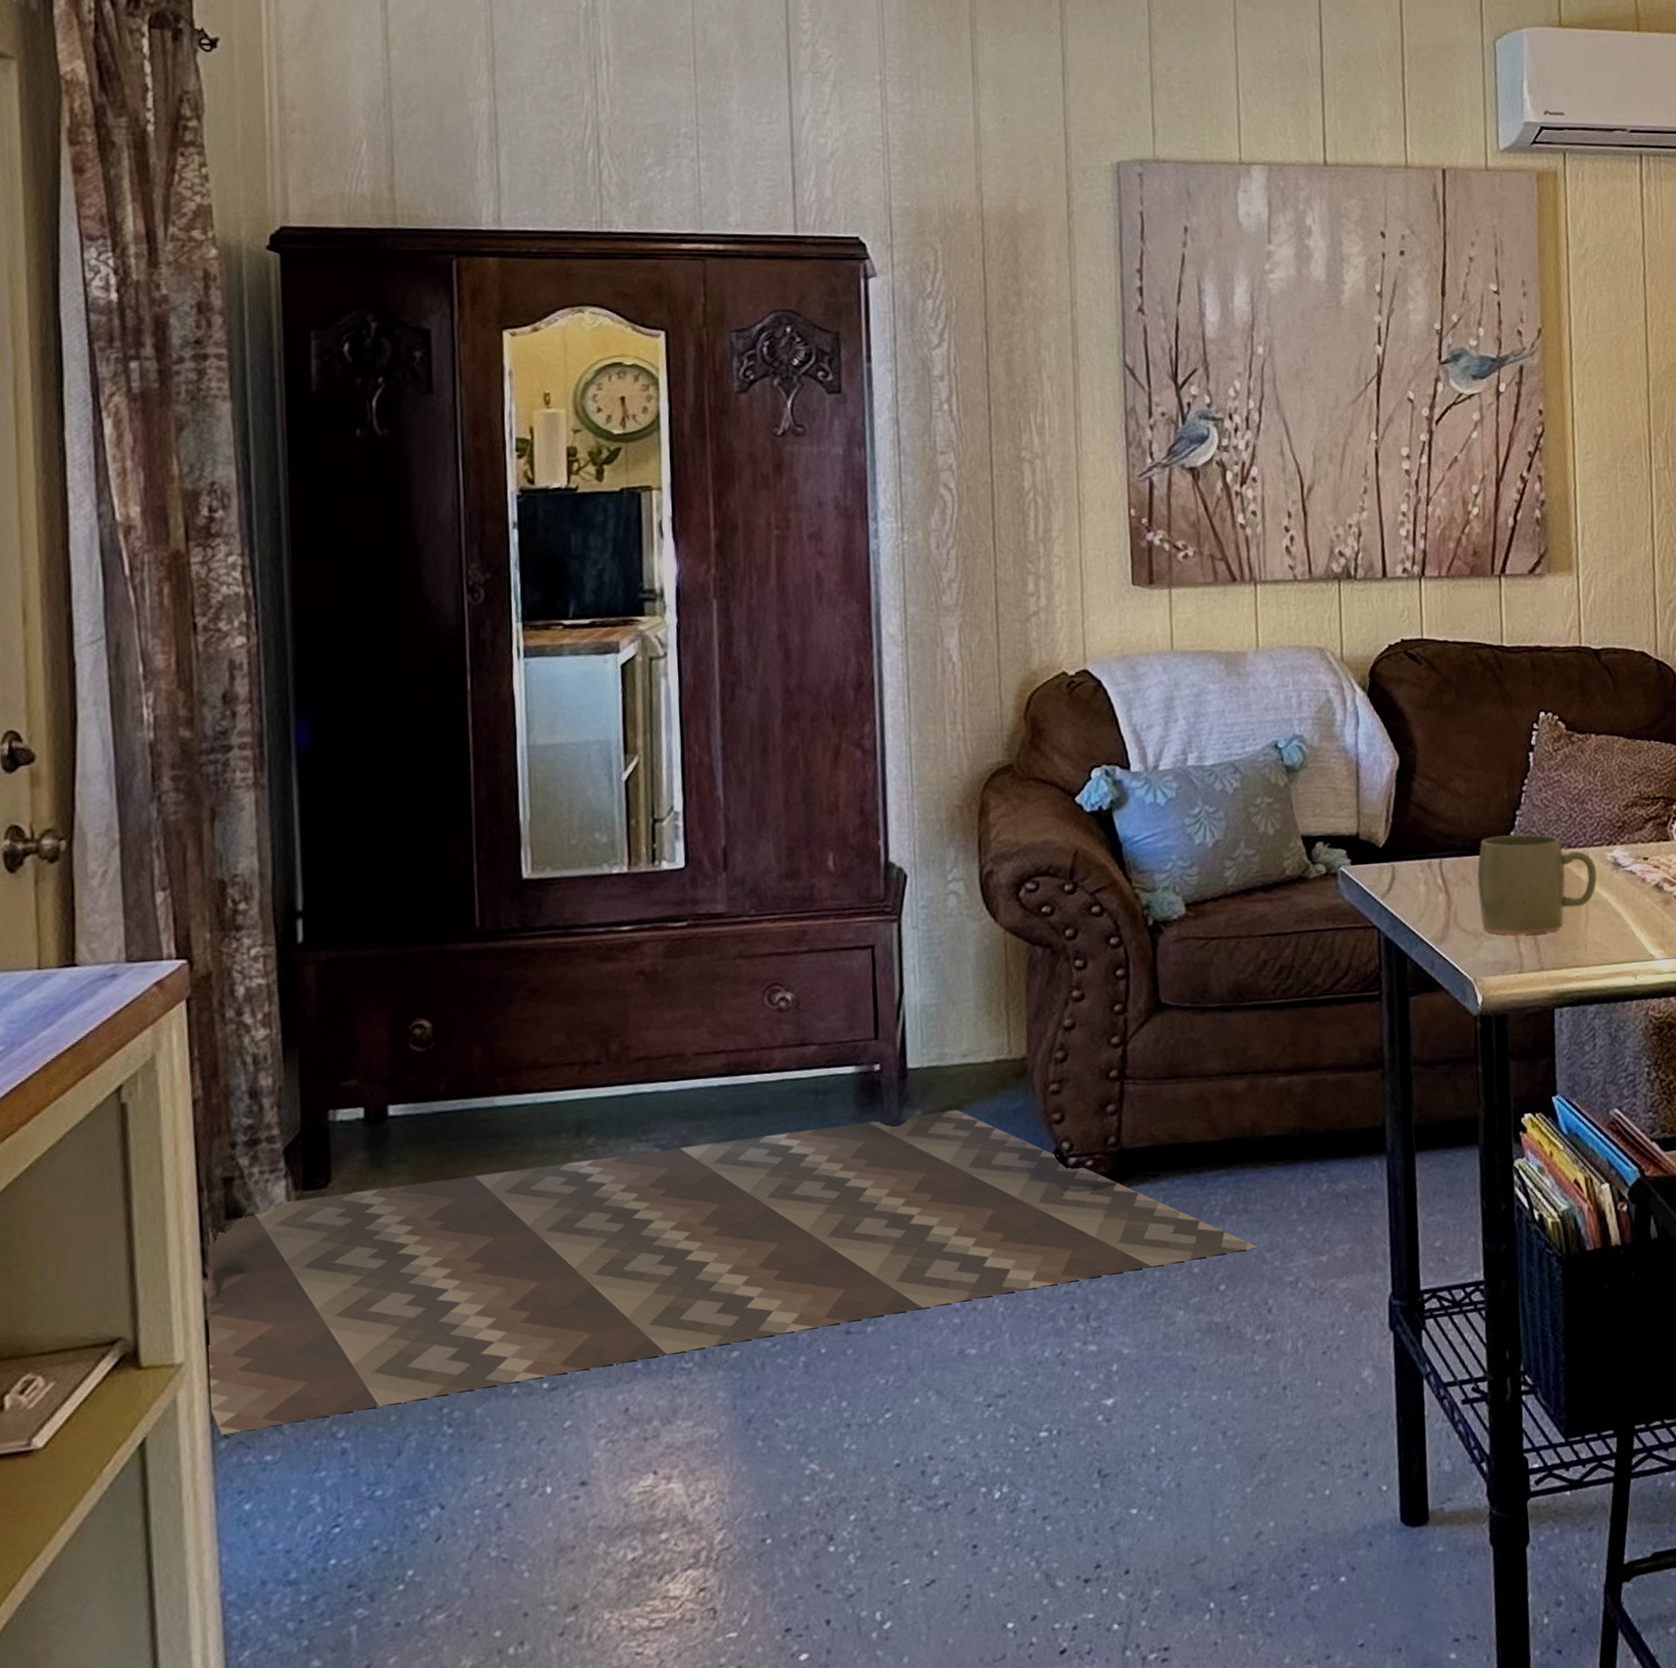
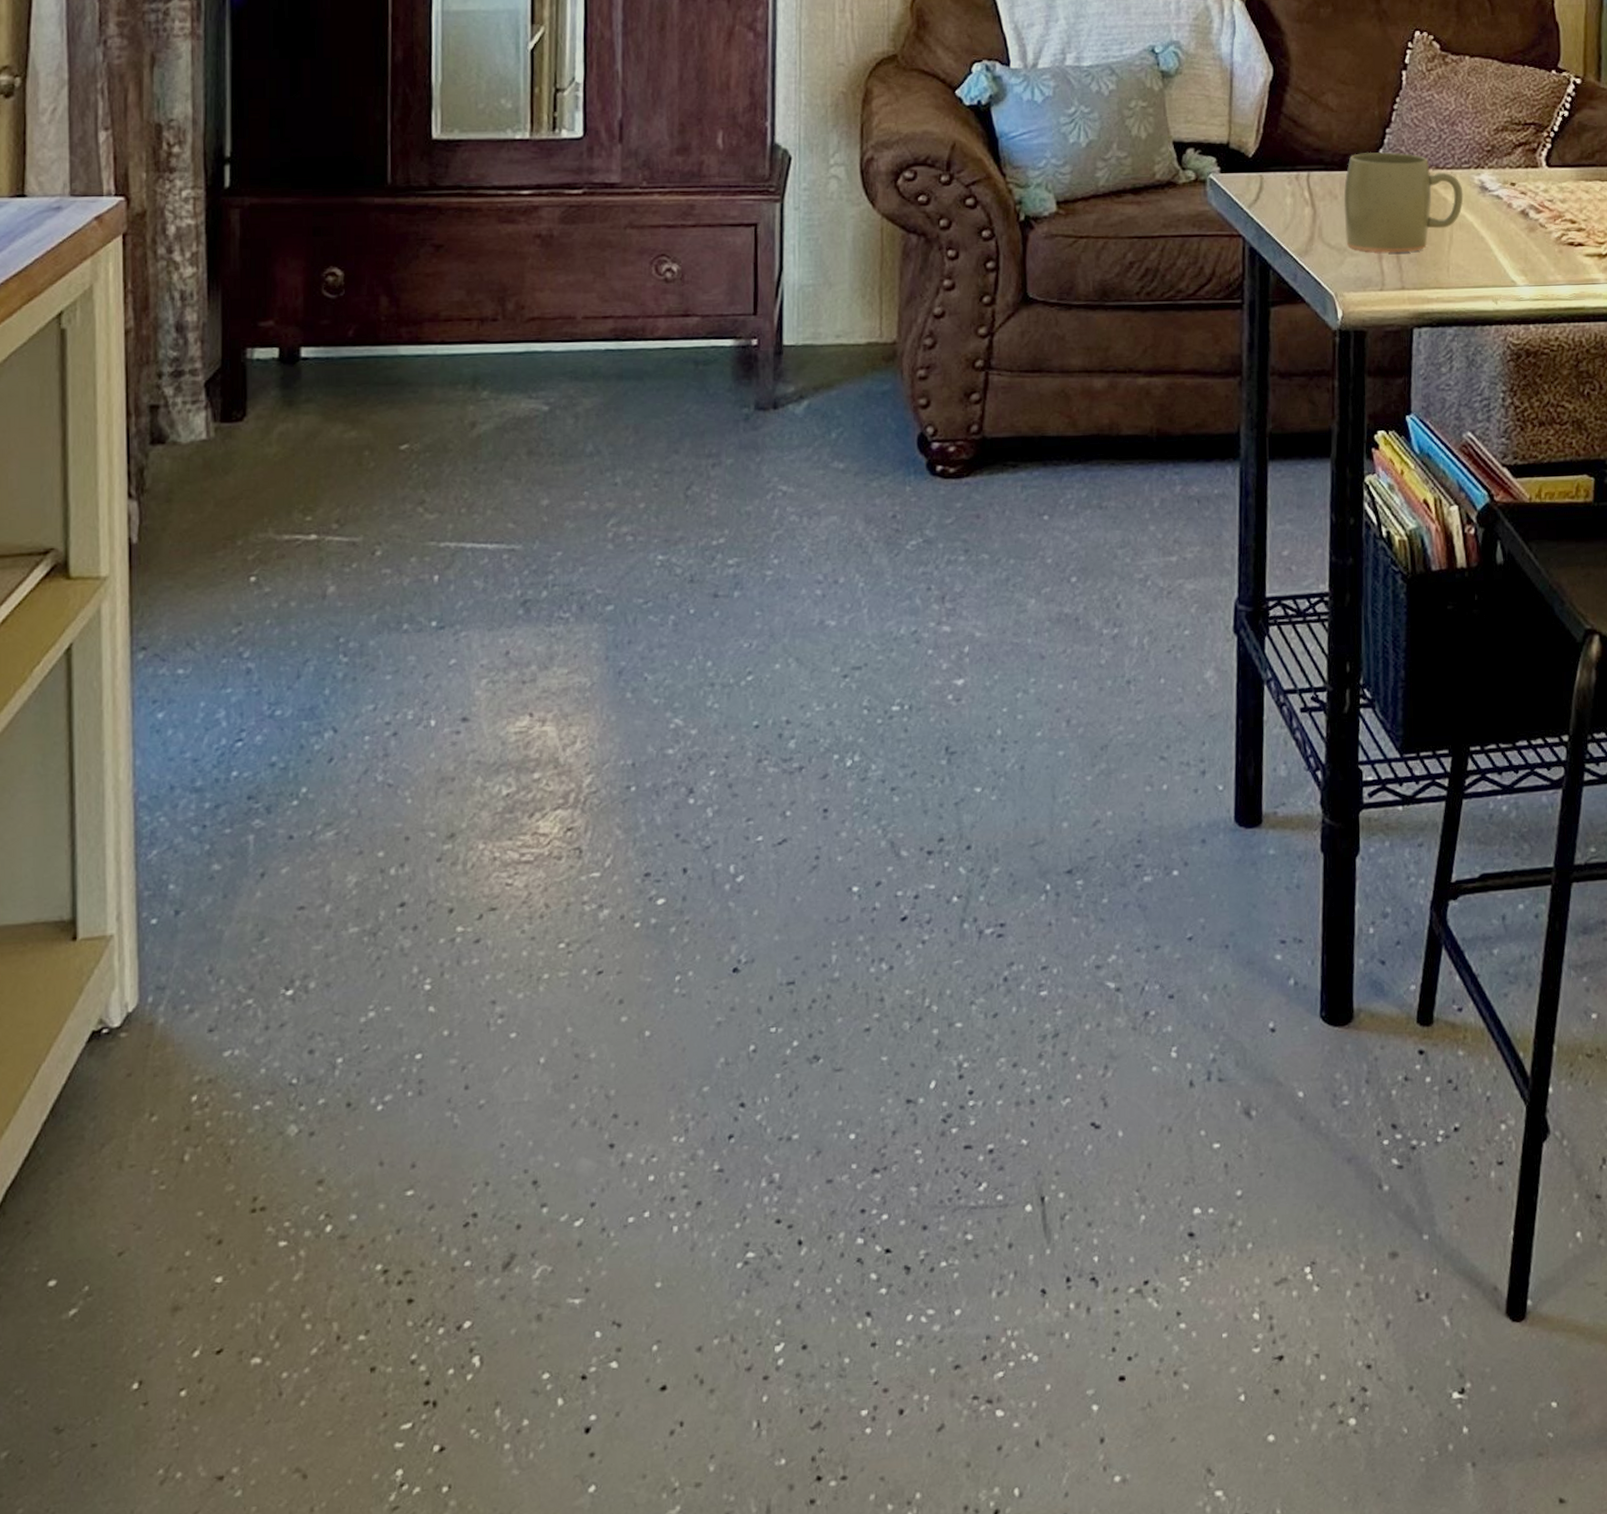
area rug: present [207,1110,1258,1435] -> none [129,388,1110,646]

